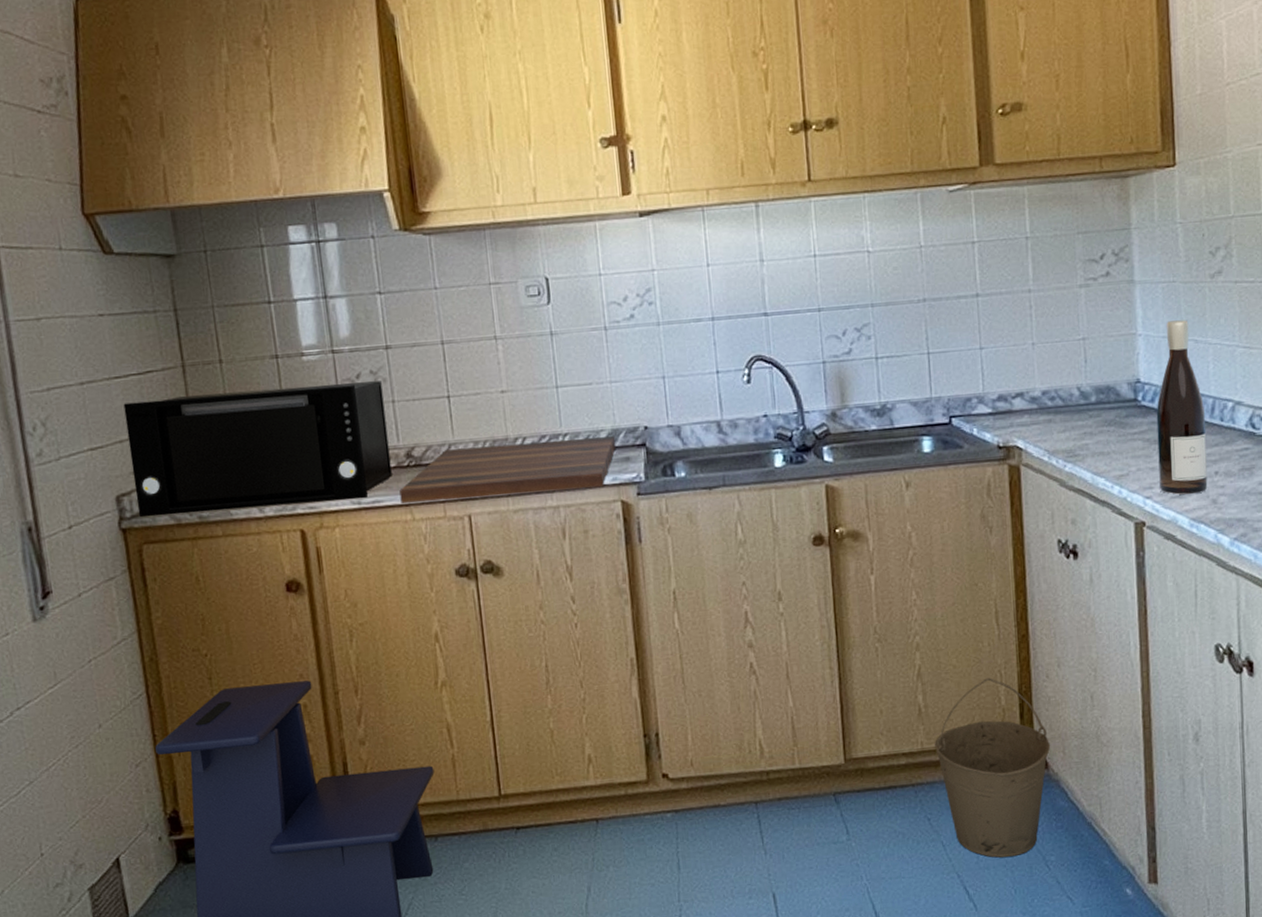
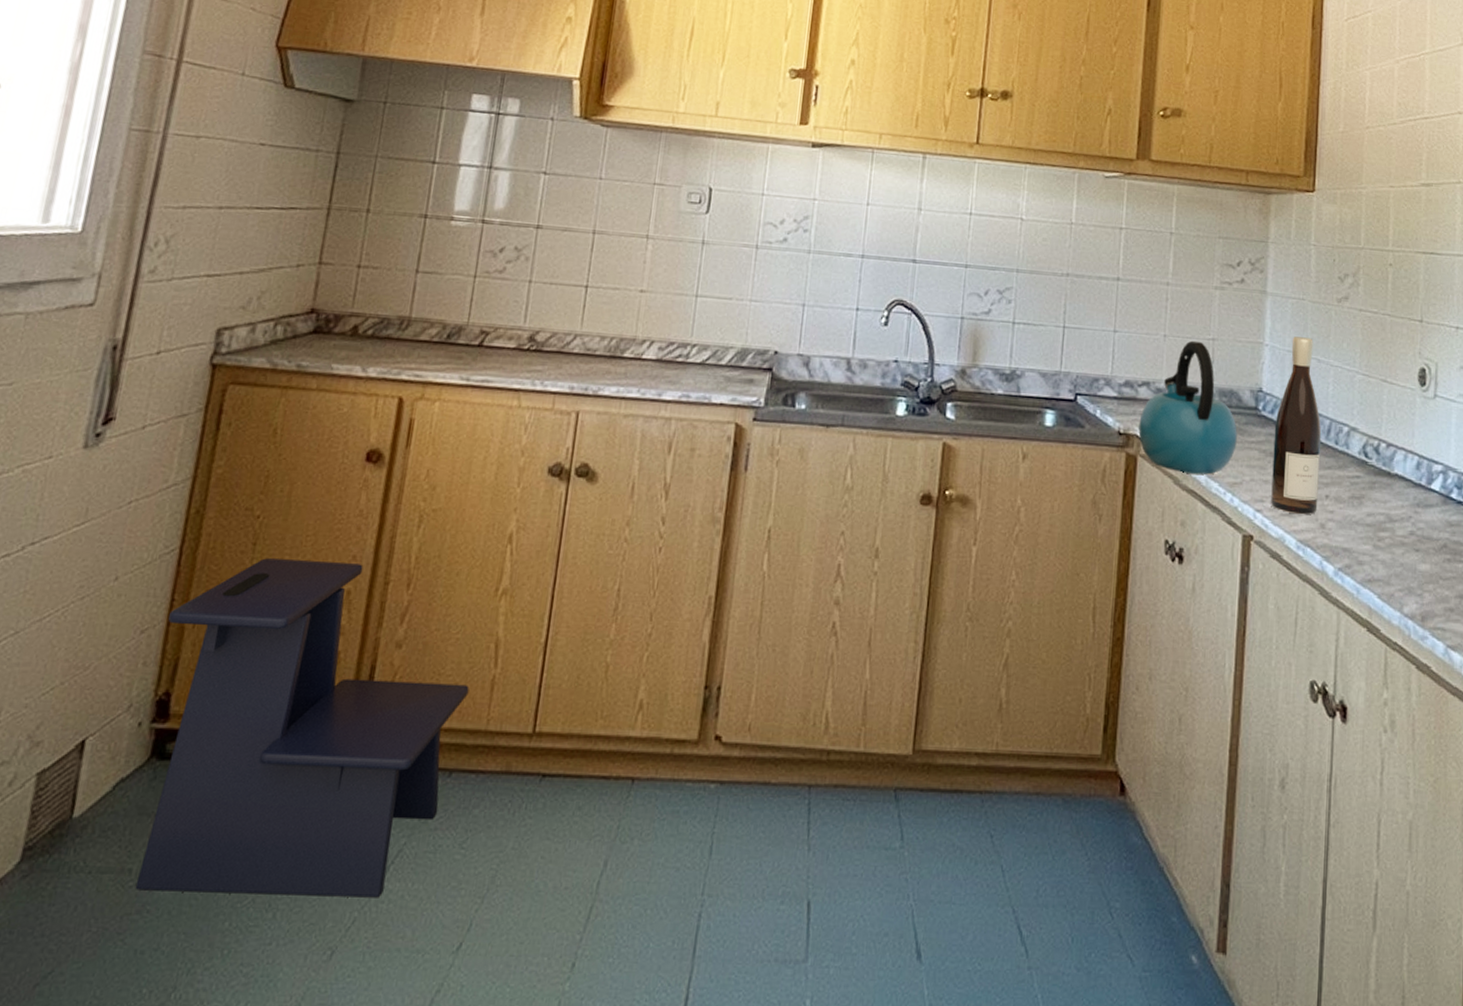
microwave: present [123,381,392,518] -> none [234,235,524,376]
cutting board: present [399,436,616,505] -> none [510,340,744,406]
bucket: present [935,678,1051,858] -> none [1010,680,1131,896]
kettle: none [1017,343,1119,475] -> present [1138,340,1237,475]

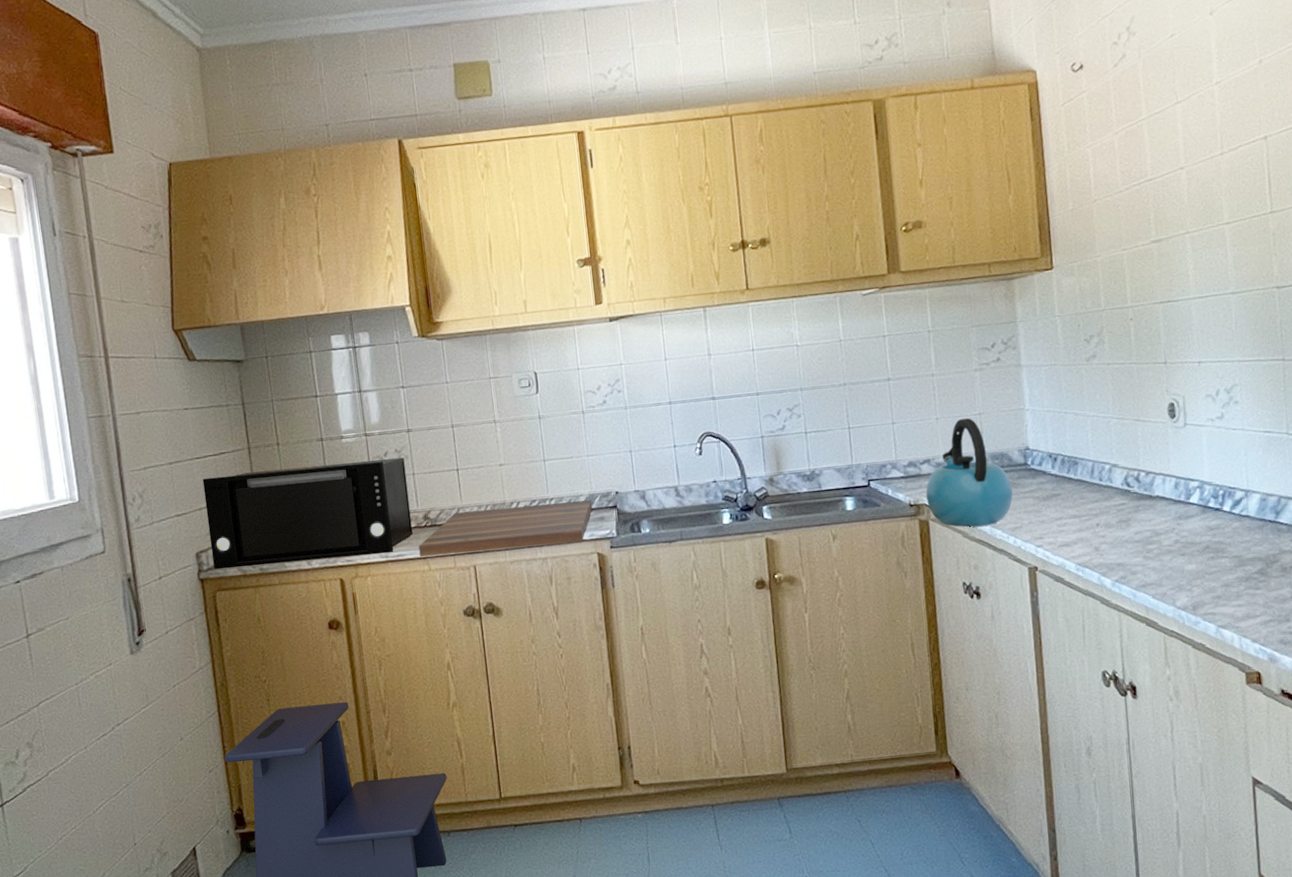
microwave: none [234,235,524,376] -> present [202,458,413,570]
cutting board: none [510,340,744,406] -> present [418,500,593,558]
bottle: present [1271,336,1322,515] -> none [1043,396,1091,544]

